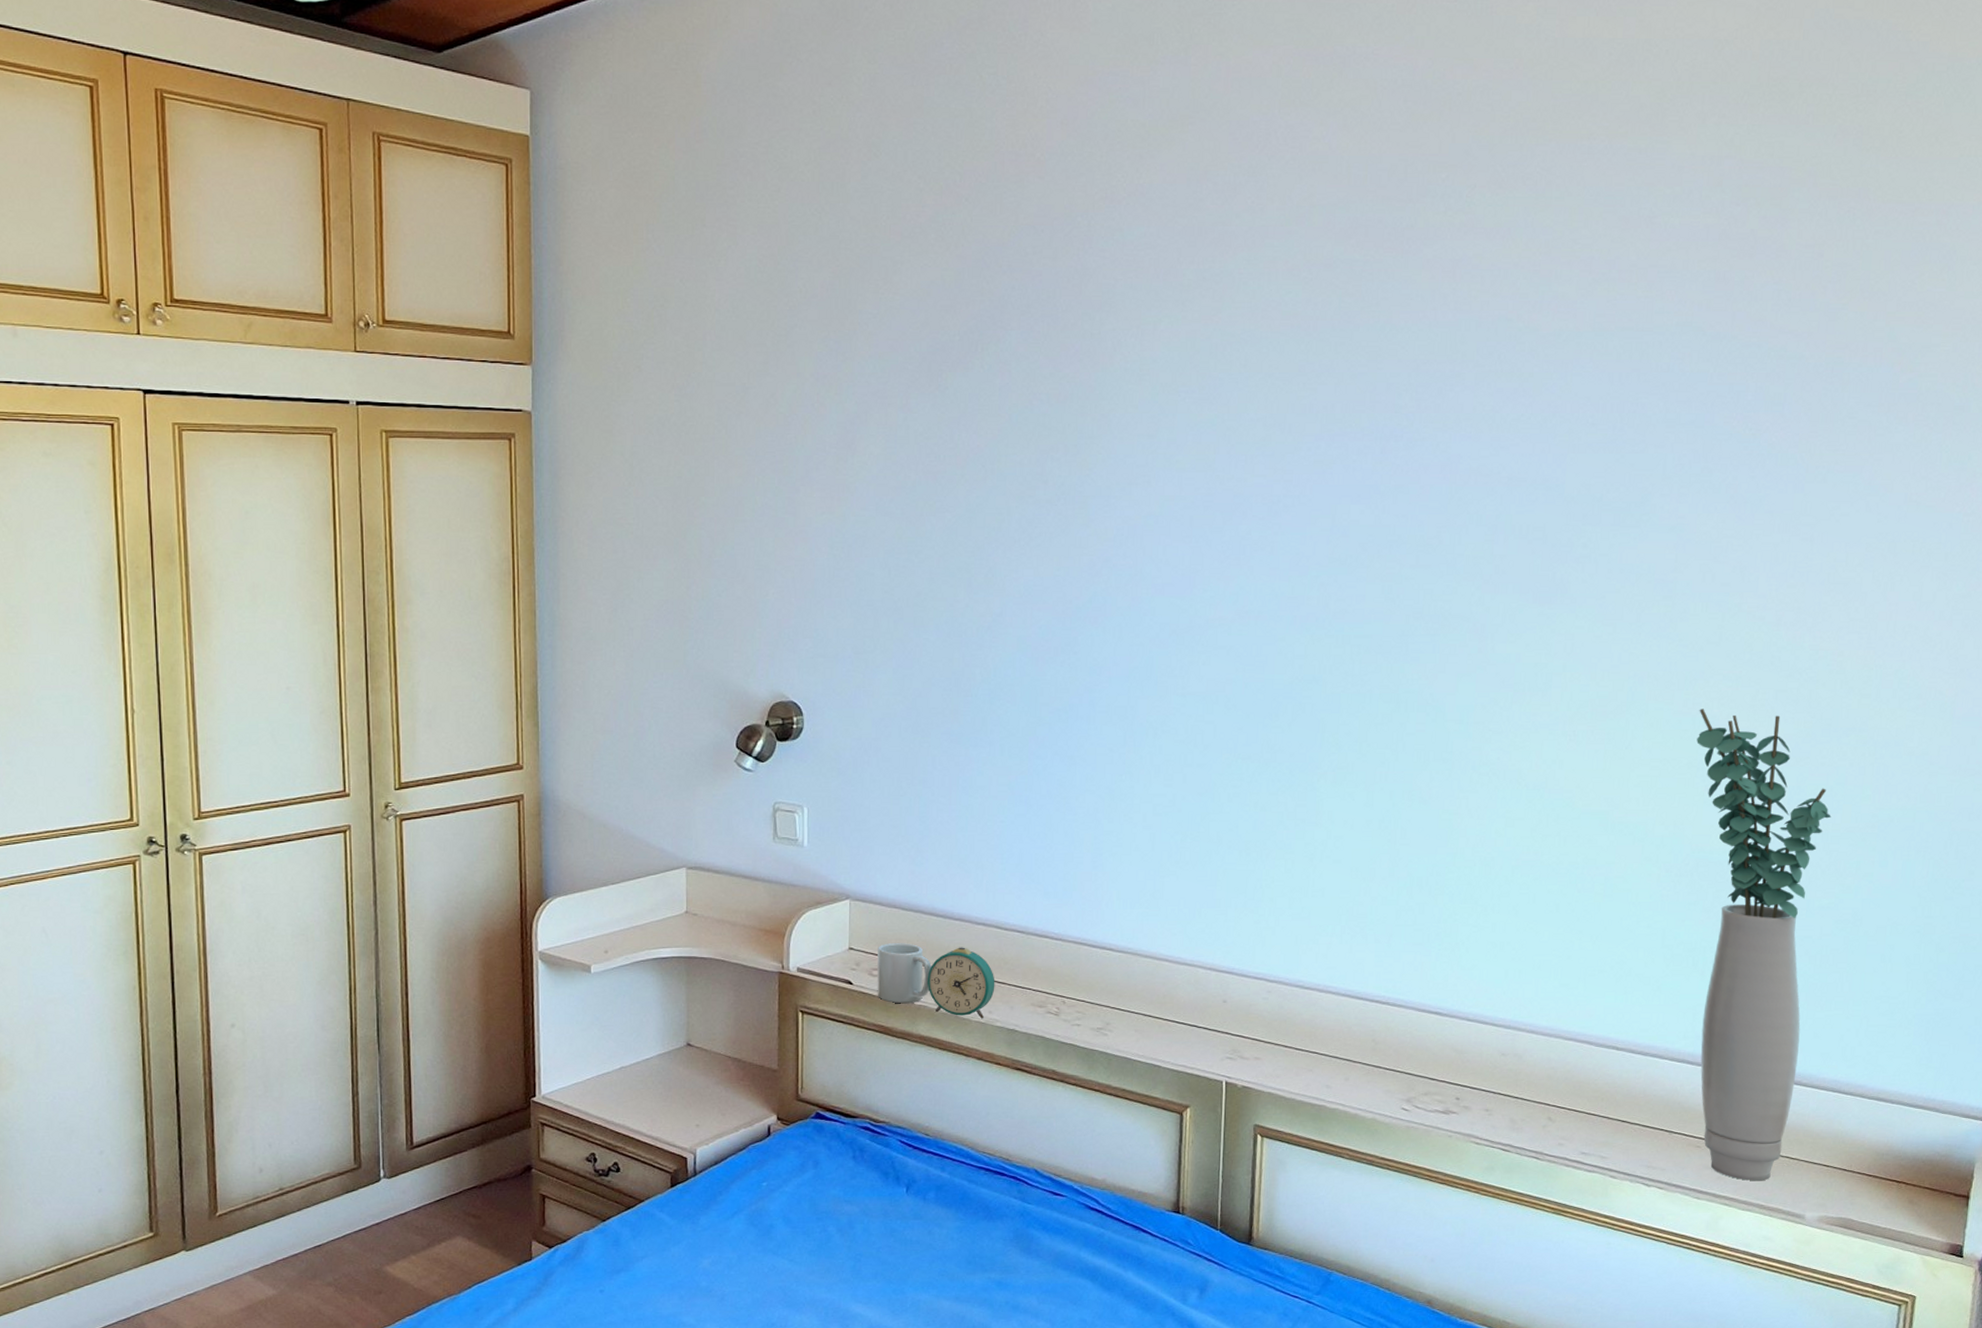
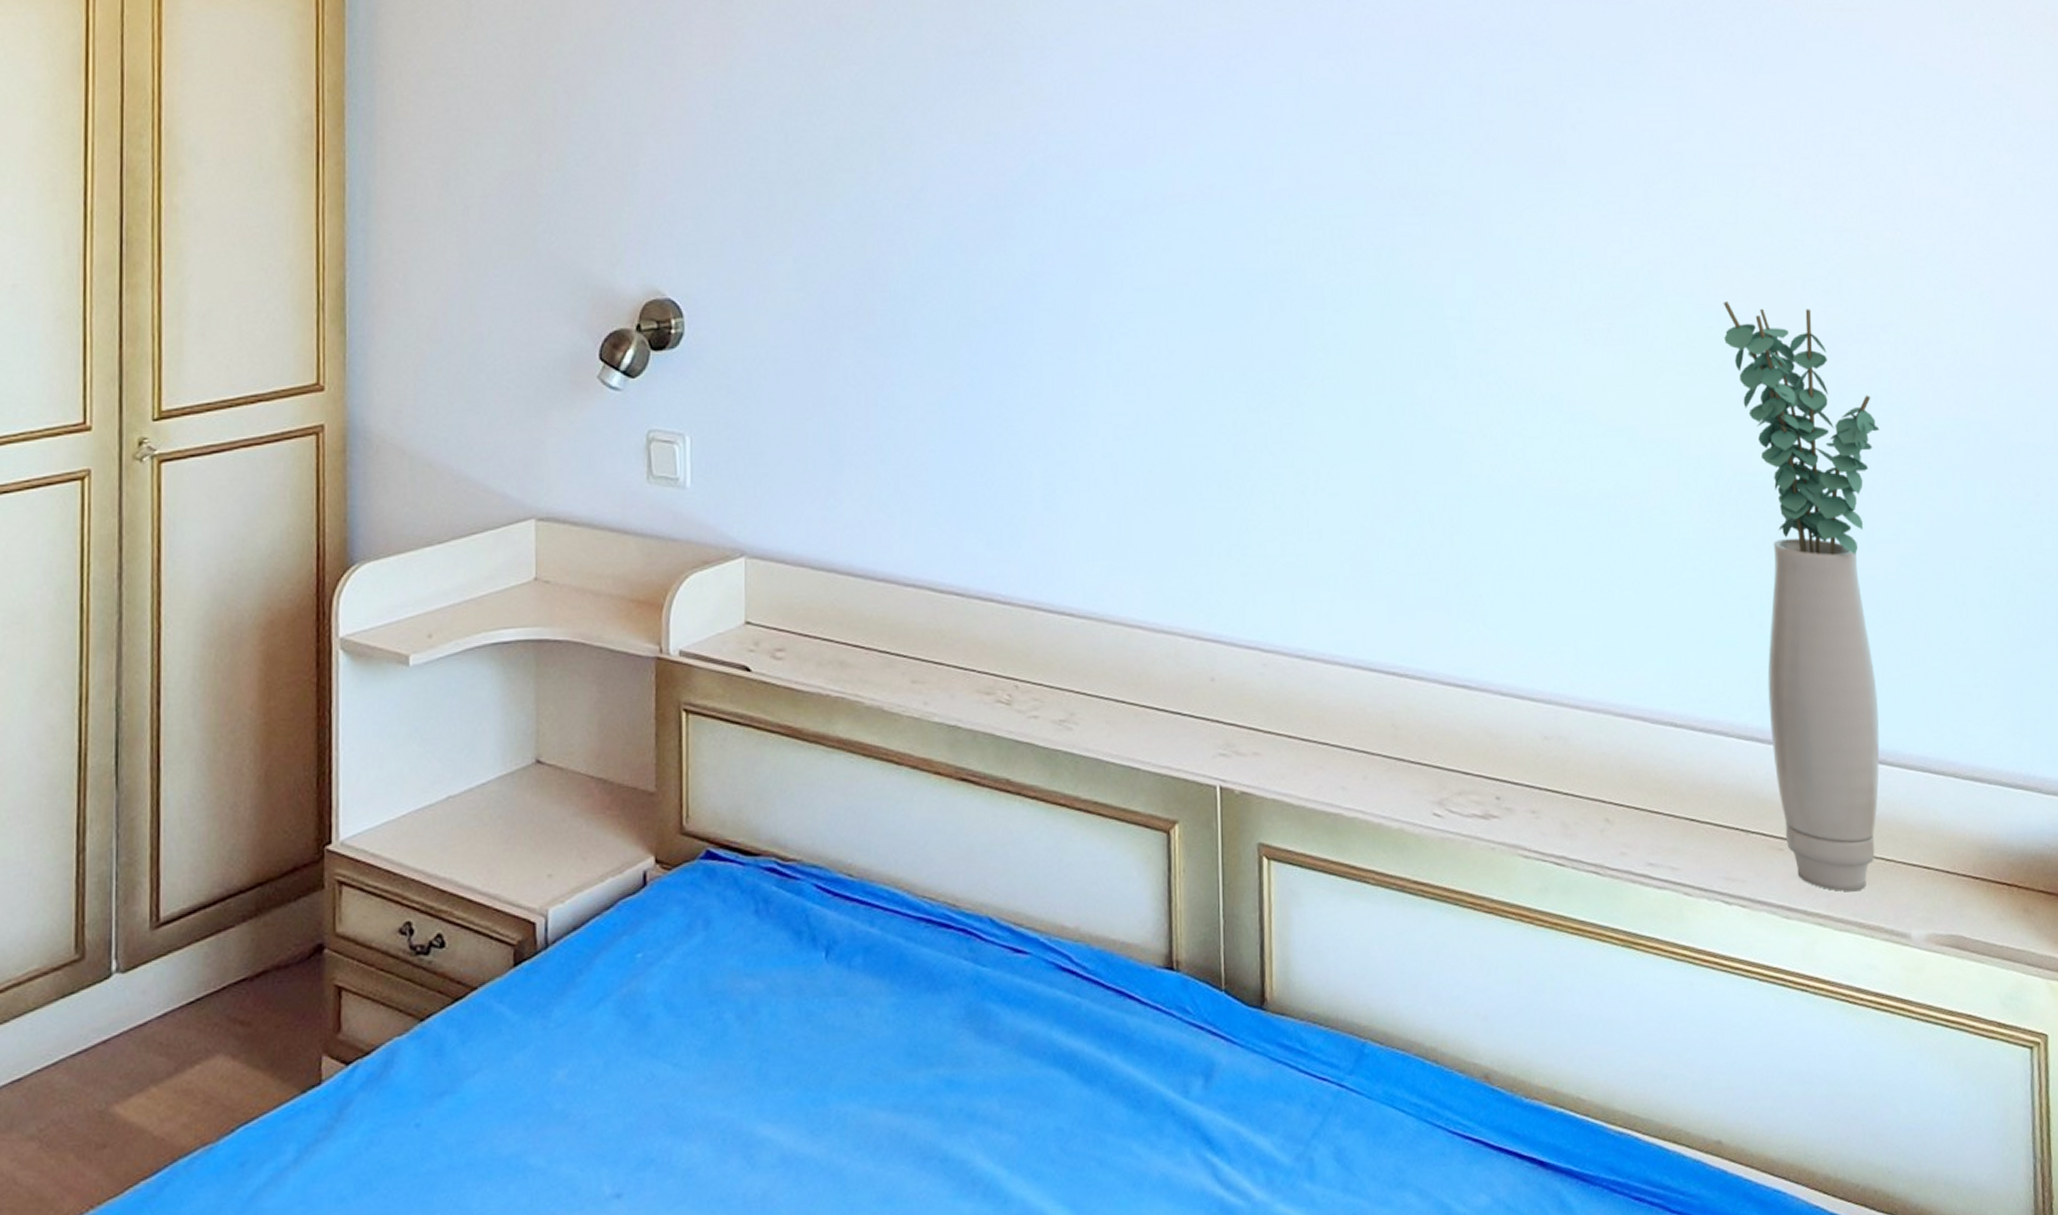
mug: present [877,943,932,1004] -> none [782,613,851,696]
alarm clock: present [927,947,995,1019] -> none [845,616,931,713]

